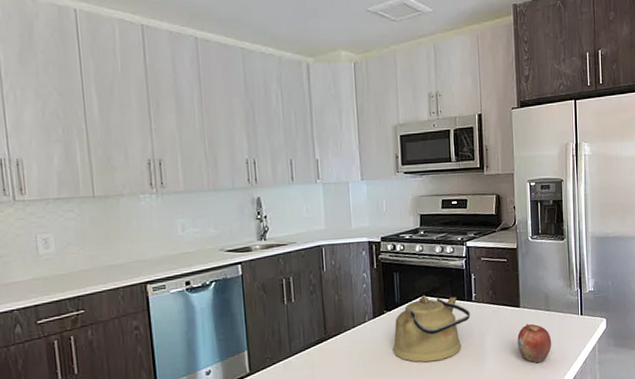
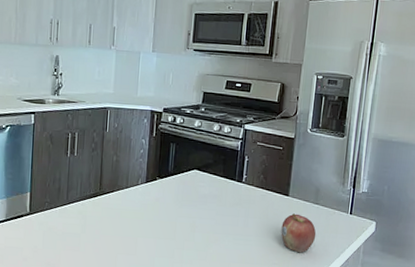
kettle: present [392,295,471,362] -> none [159,168,239,233]

